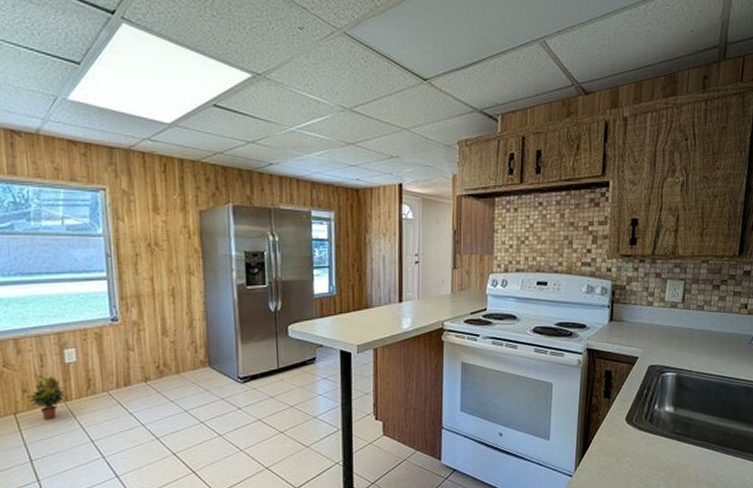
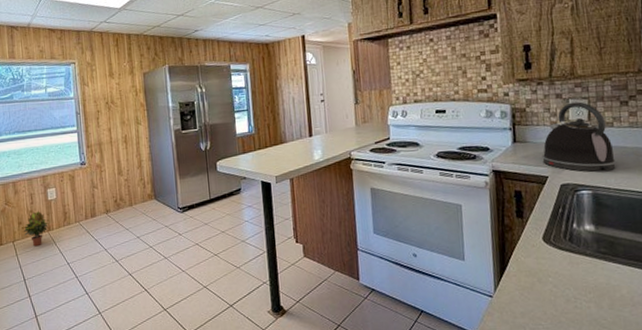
kettle: none [635,283,702,355] -> present [542,101,617,172]

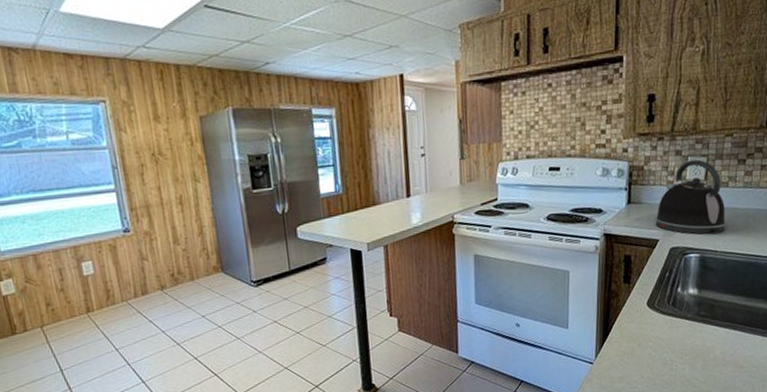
potted plant: present [23,211,48,247] -> none [53,289,87,332]

